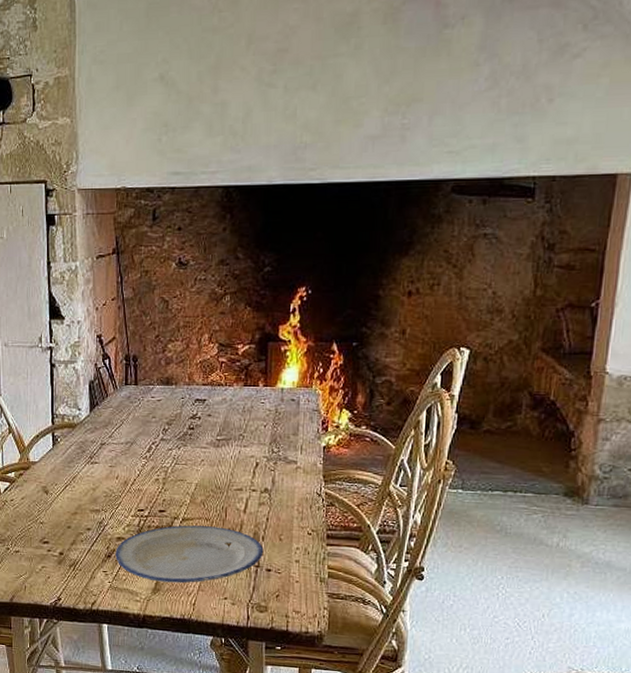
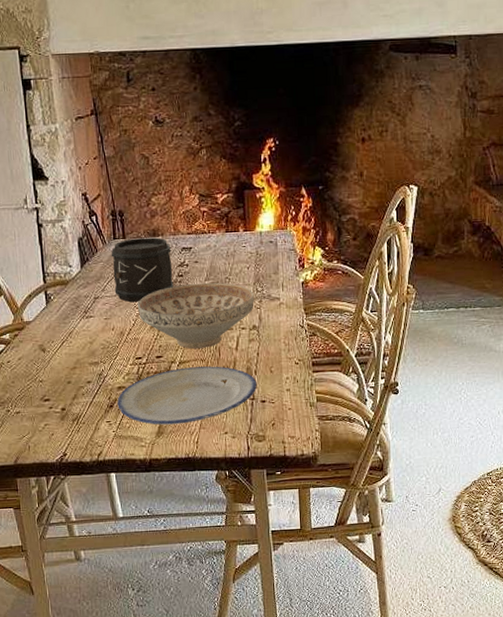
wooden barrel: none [121,385,184,453] -> present [111,237,174,303]
decorative bowl: none [143,438,269,507] -> present [137,282,254,349]

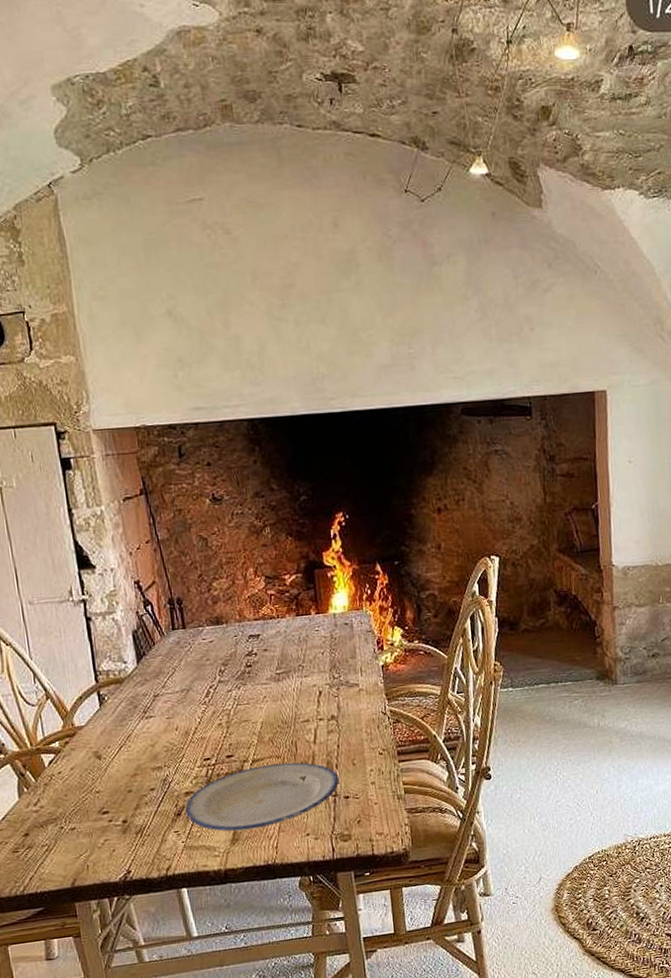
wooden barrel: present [111,237,174,303] -> none [170,625,242,699]
decorative bowl: present [137,282,254,349] -> none [202,671,331,745]

